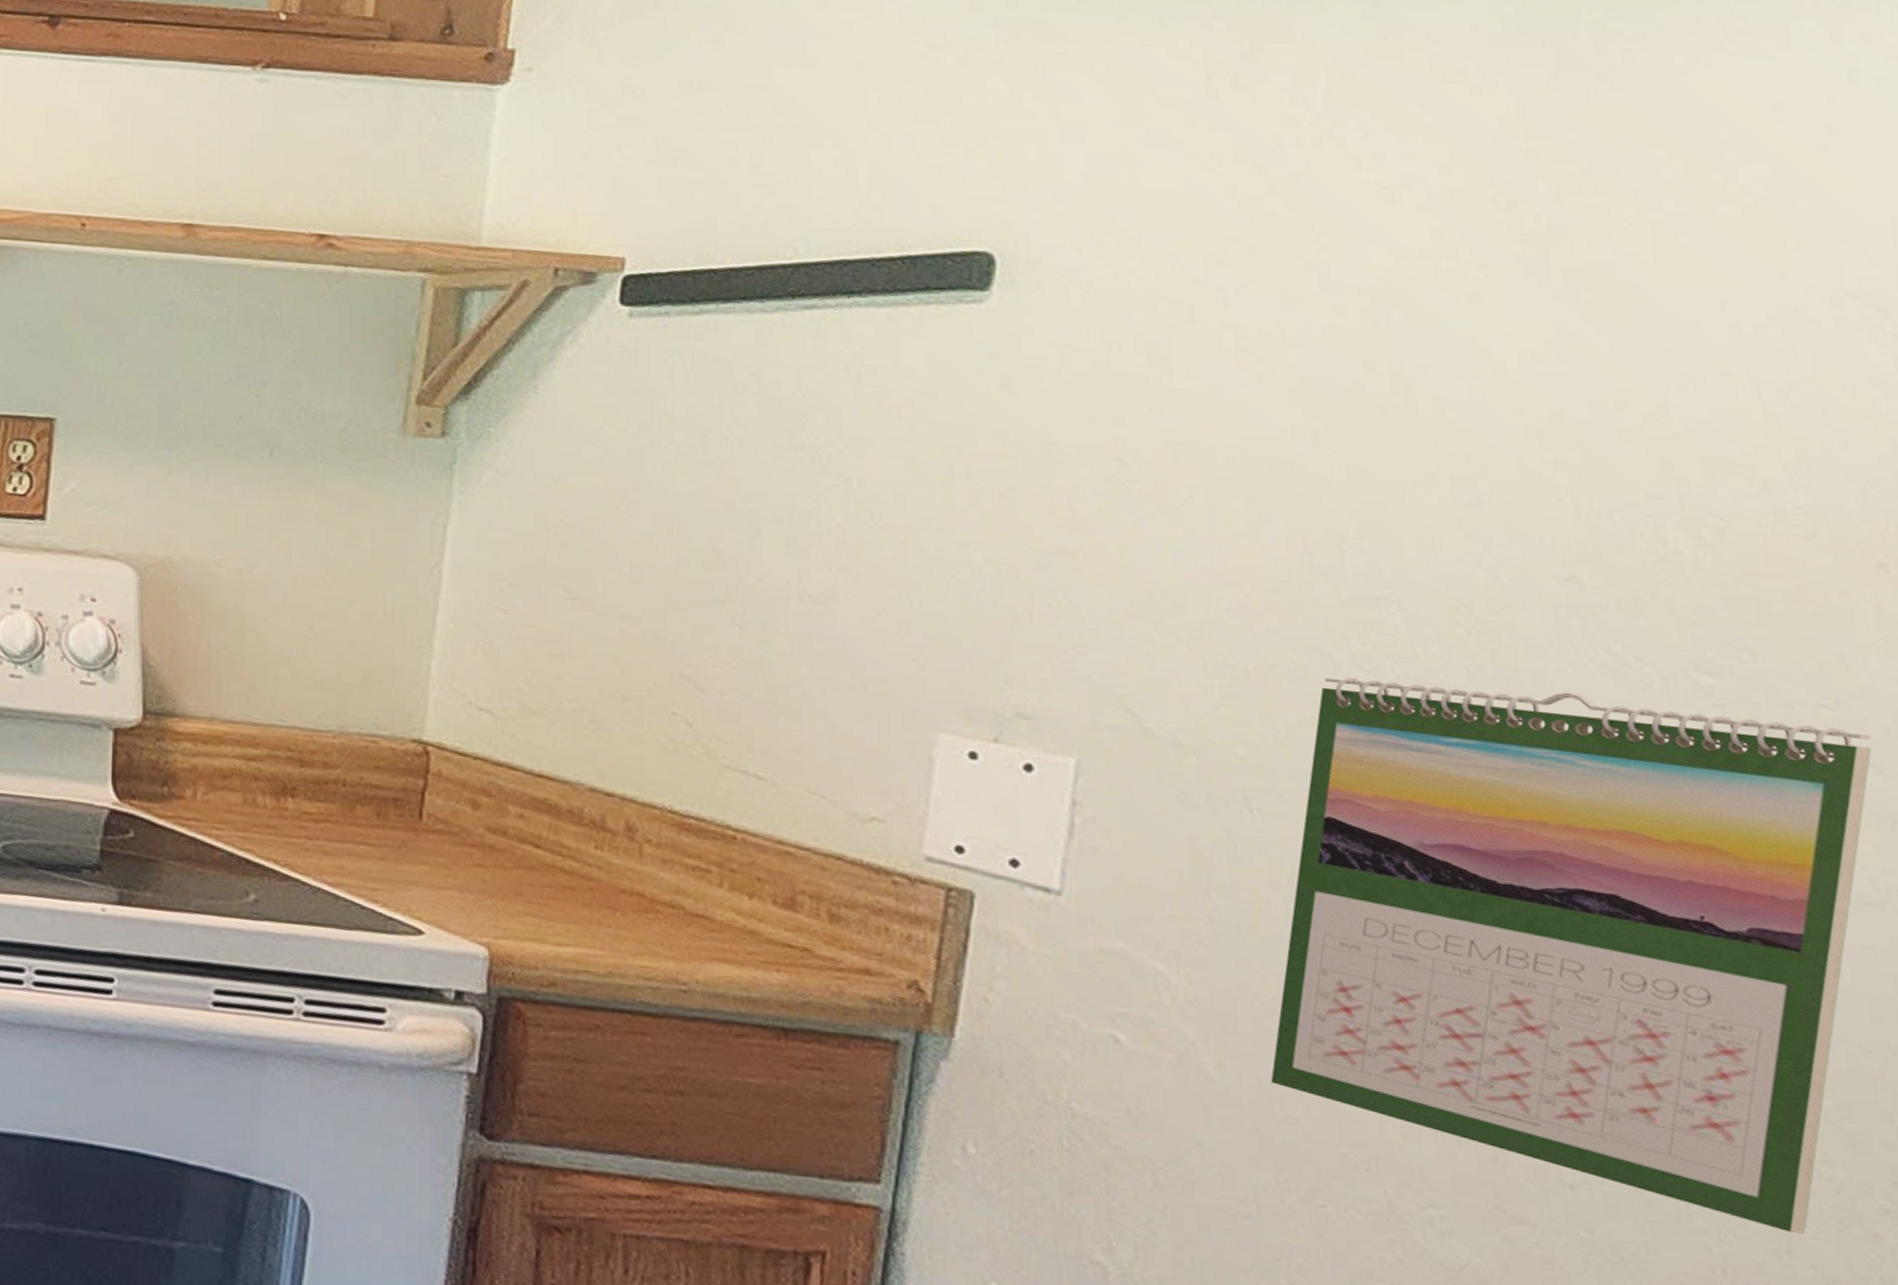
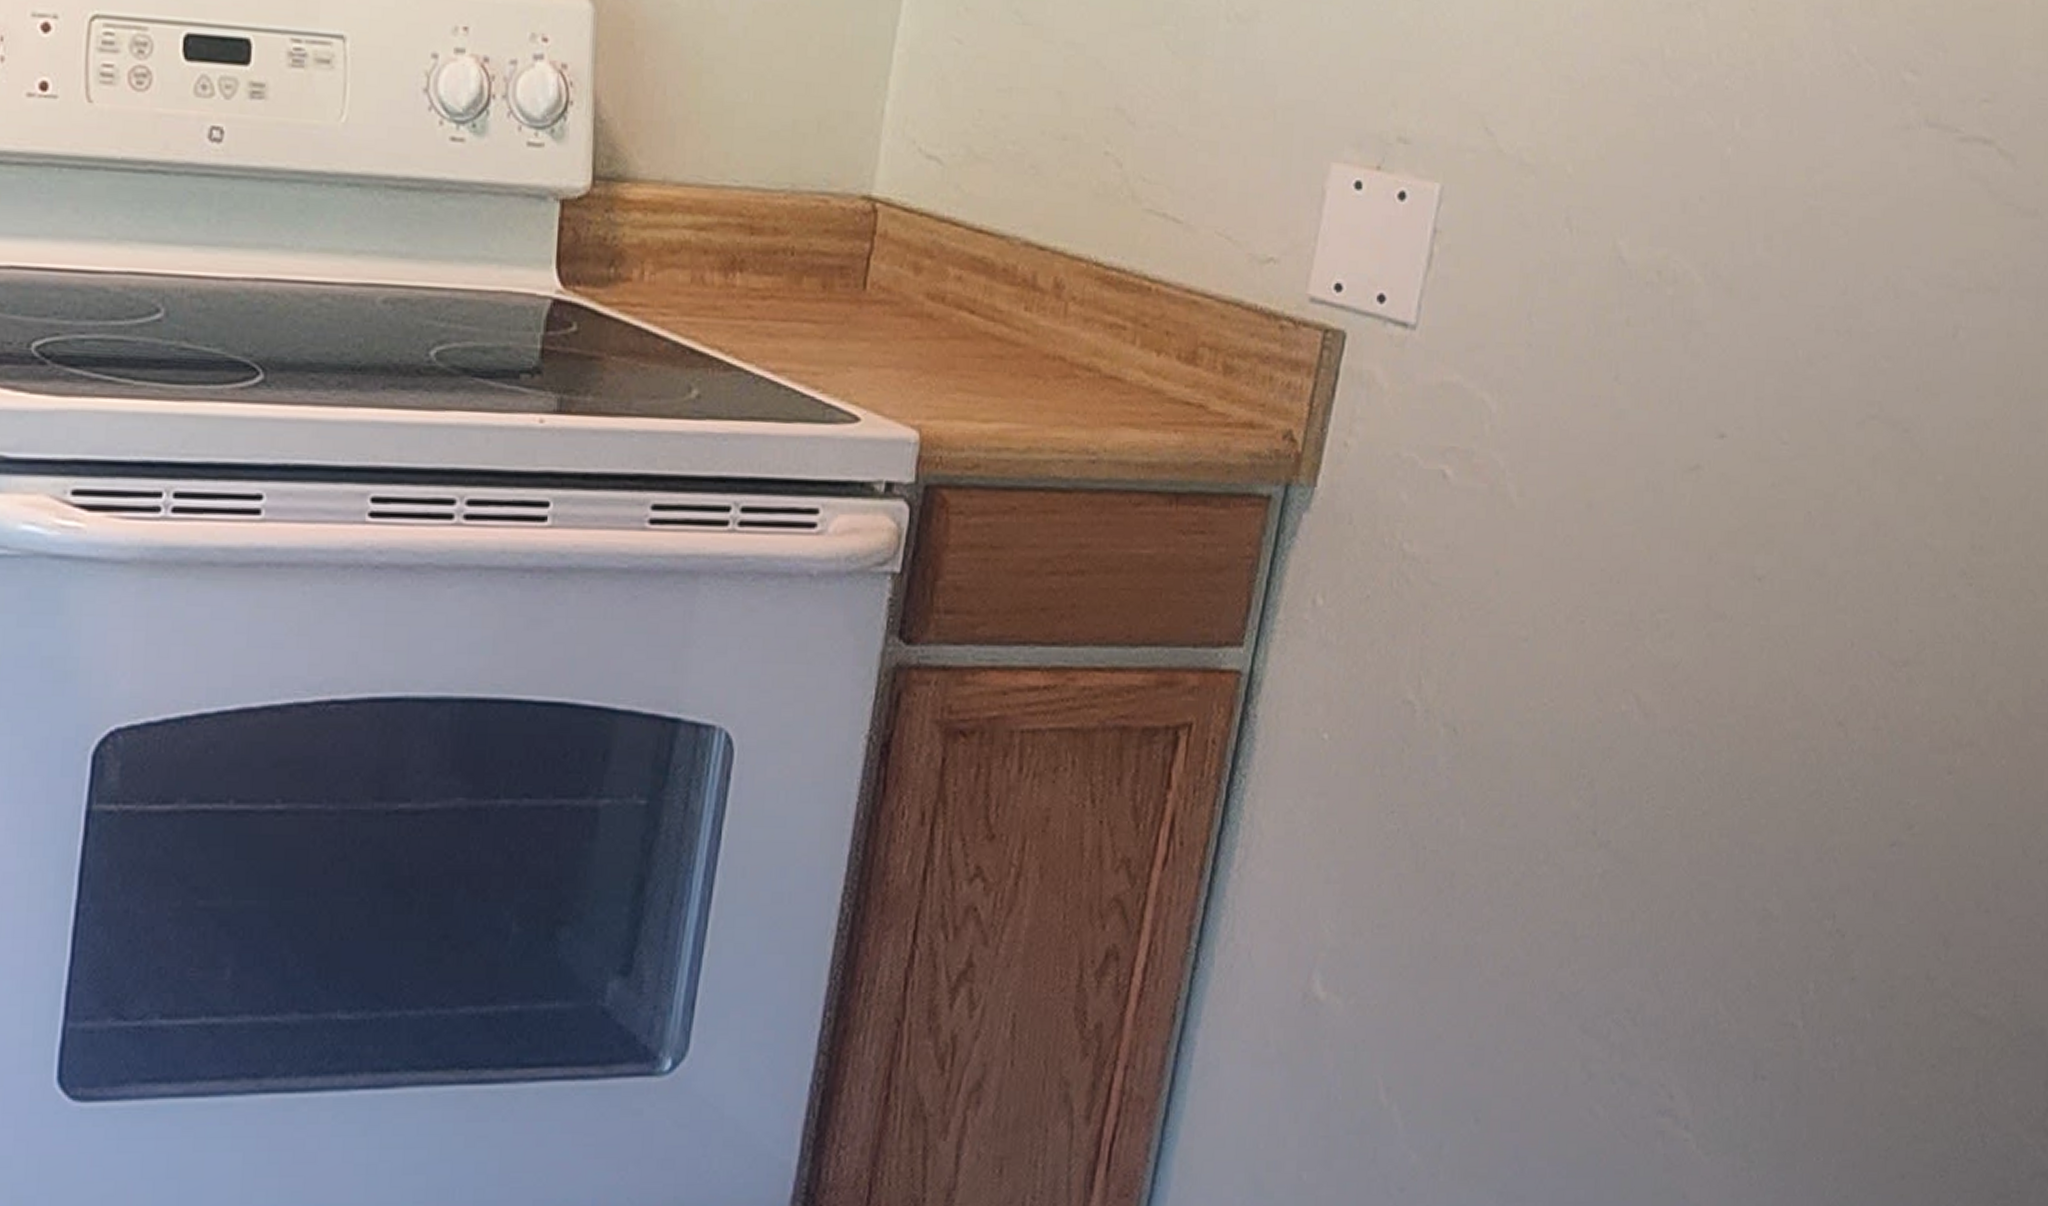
calendar: present [1270,677,1872,1234] -> none [1557,86,2012,601]

